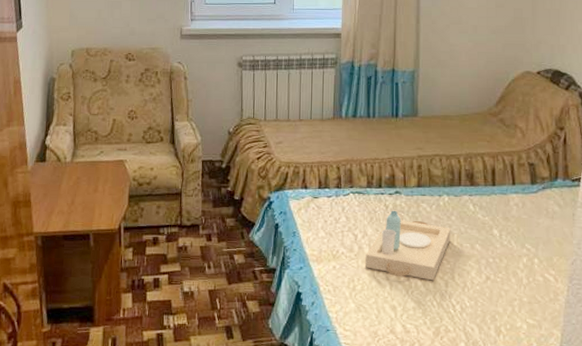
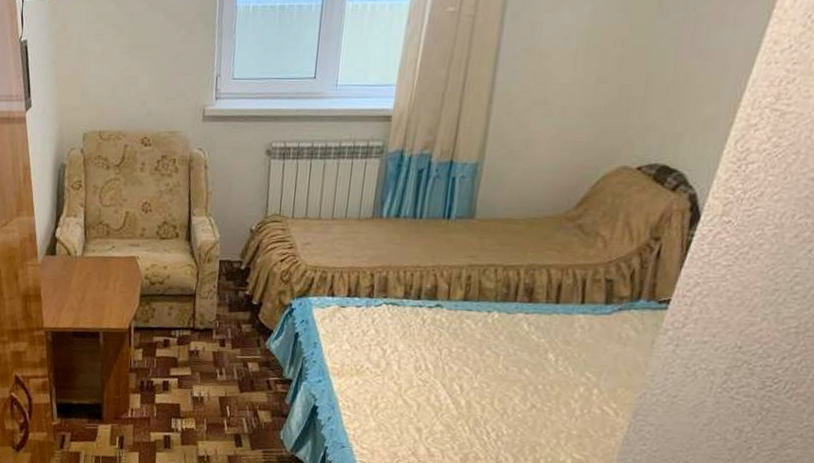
serving tray: present [365,210,451,281] -> none [392,325,497,405]

